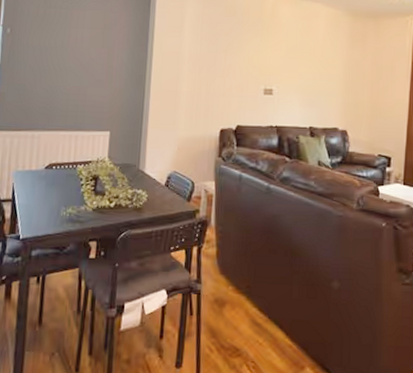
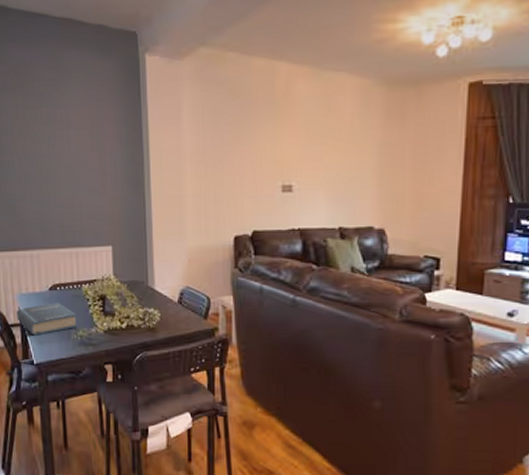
hardback book: none [9,180,68,211] -> present [16,302,77,336]

